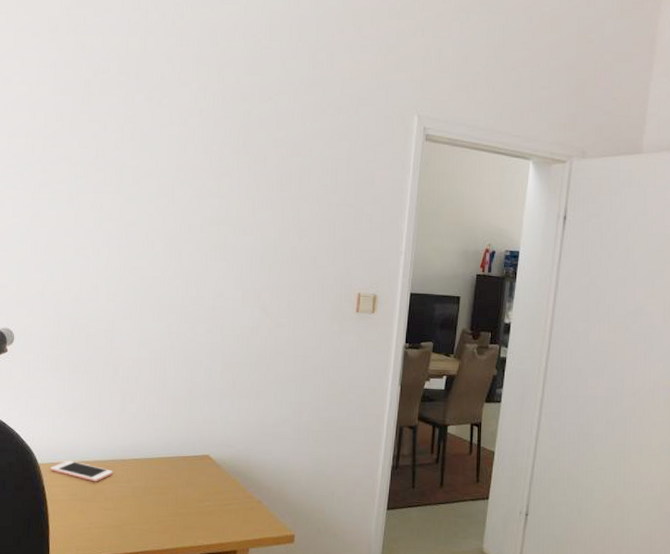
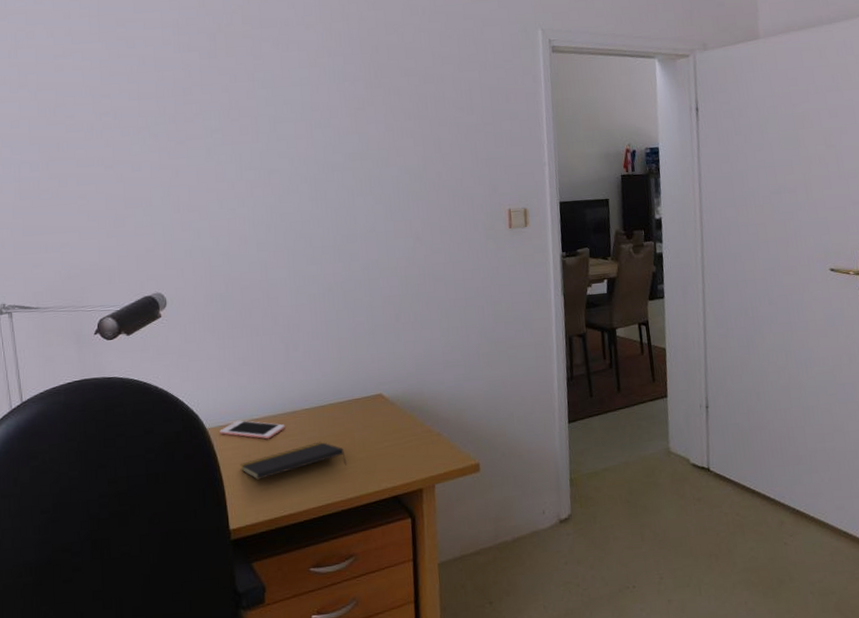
notepad: none [65,491,167,519] -> present [240,441,346,480]

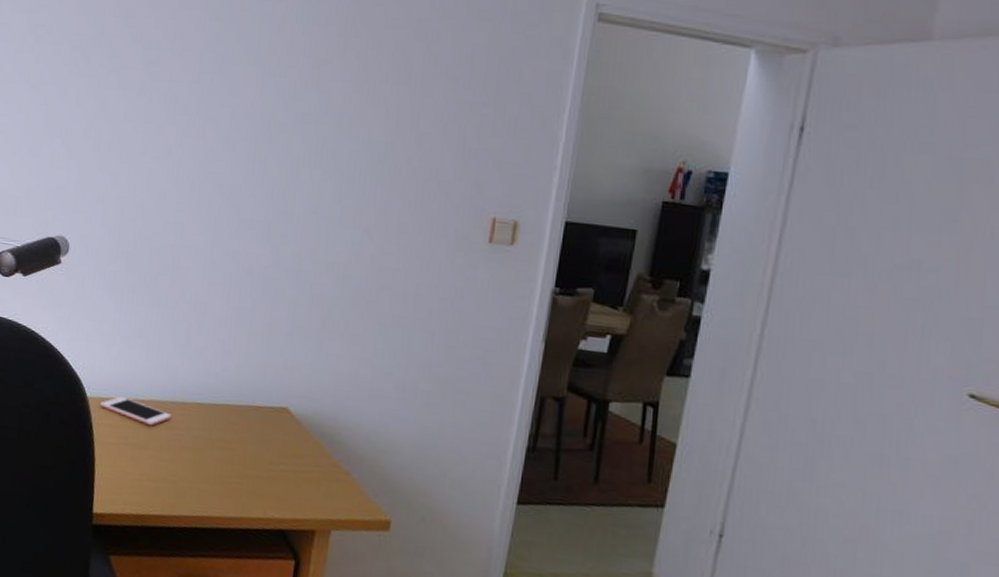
notepad: present [240,441,346,480] -> none [114,443,233,479]

